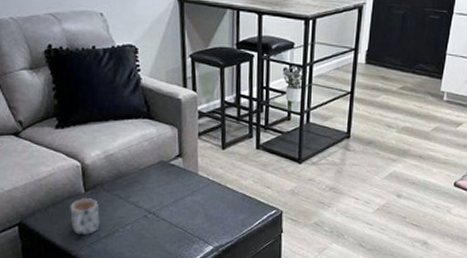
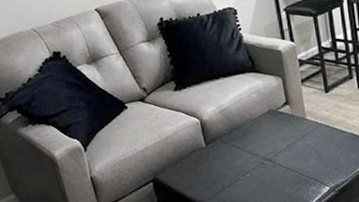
mug: present [70,197,100,235] -> none [194,150,223,186]

